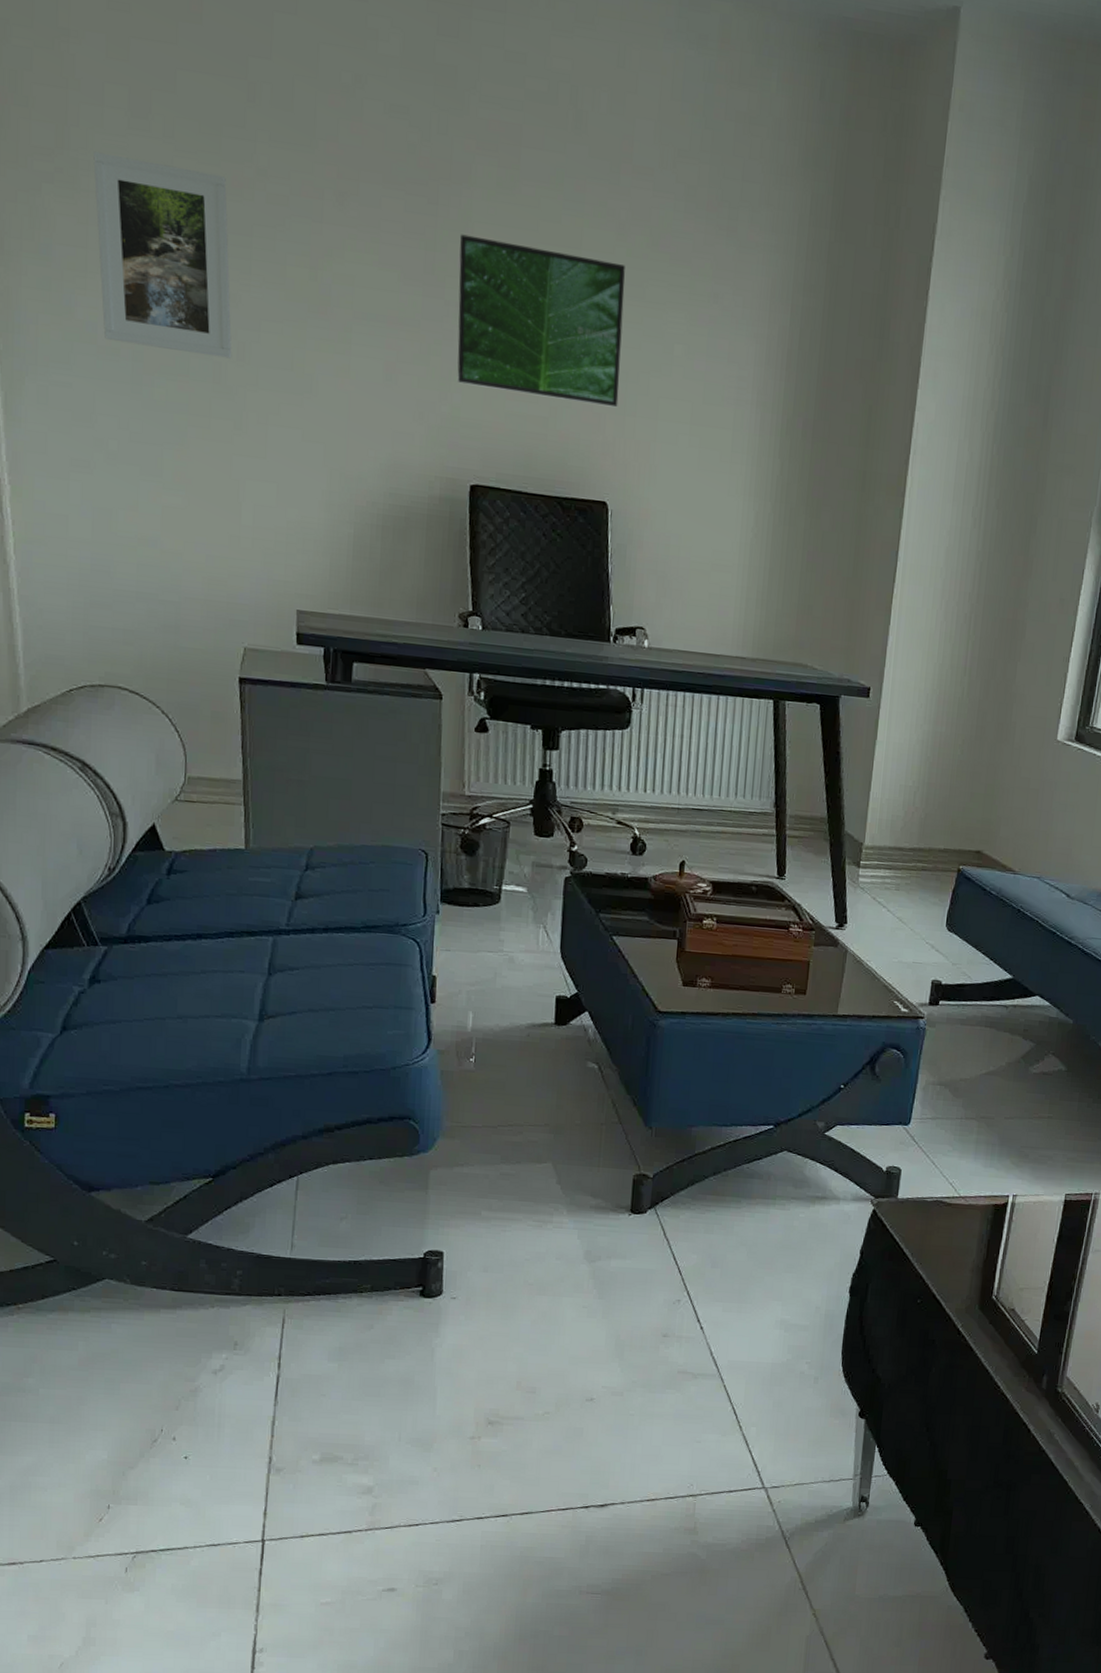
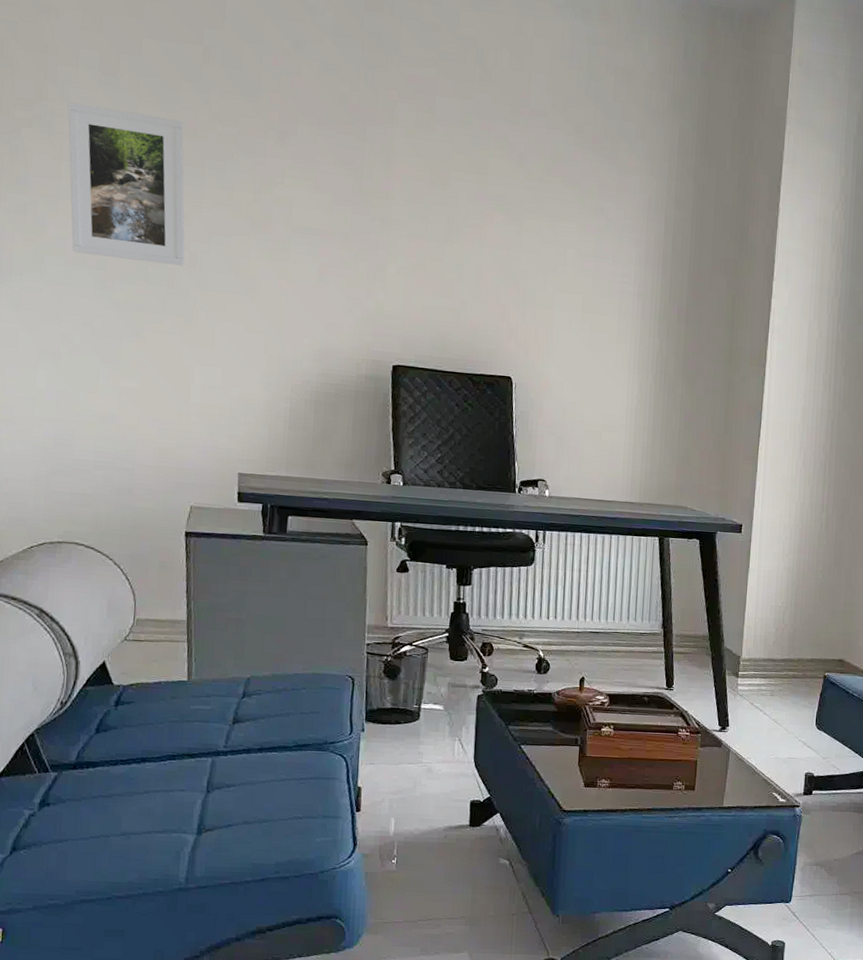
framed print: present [457,234,625,408] -> none [381,164,525,300]

